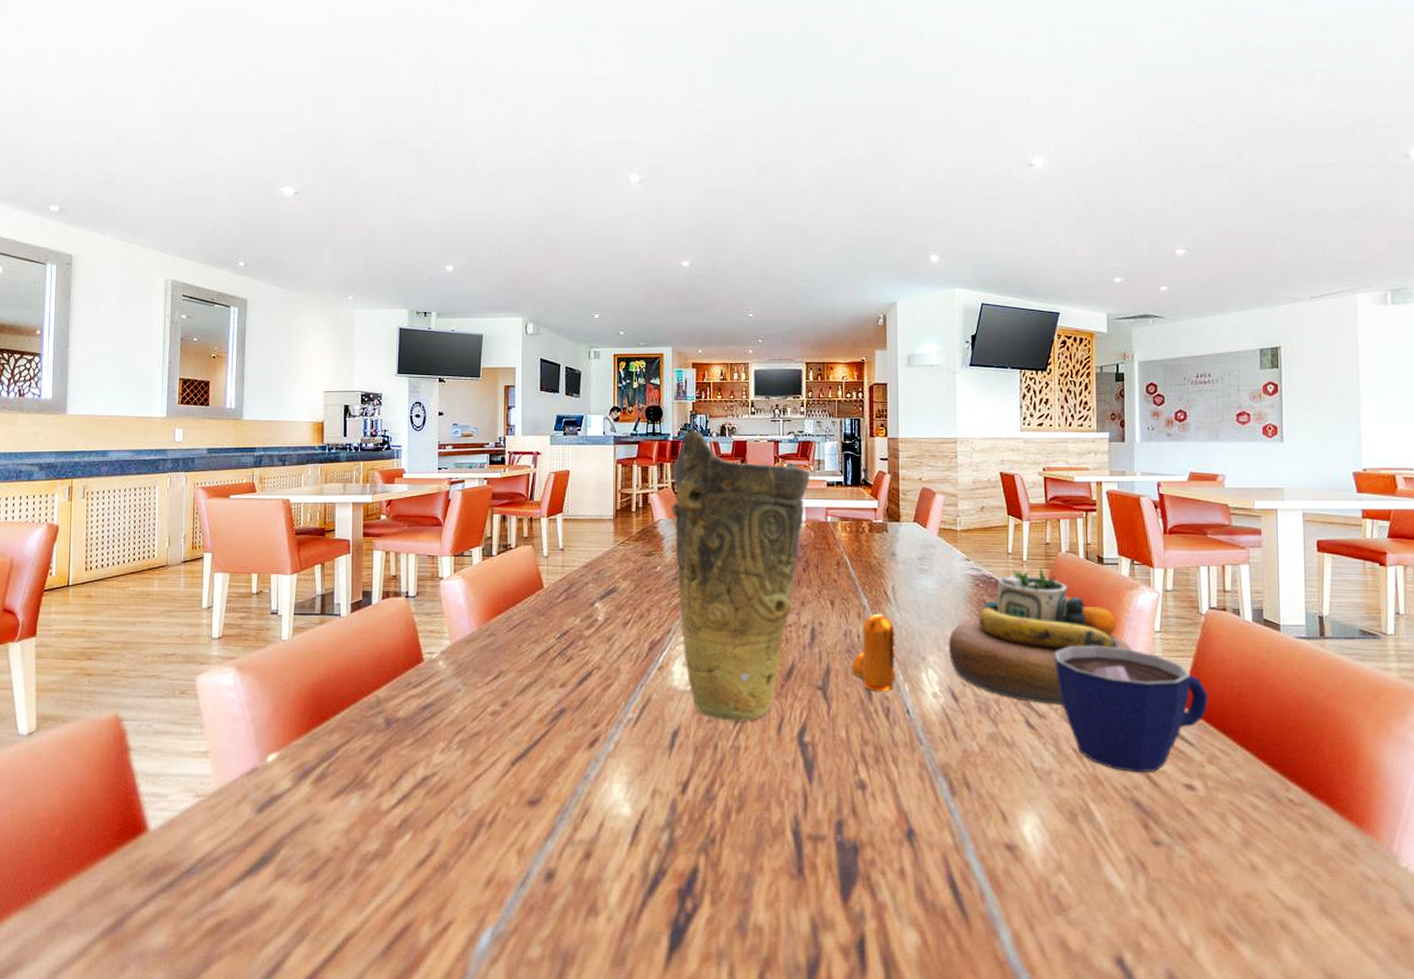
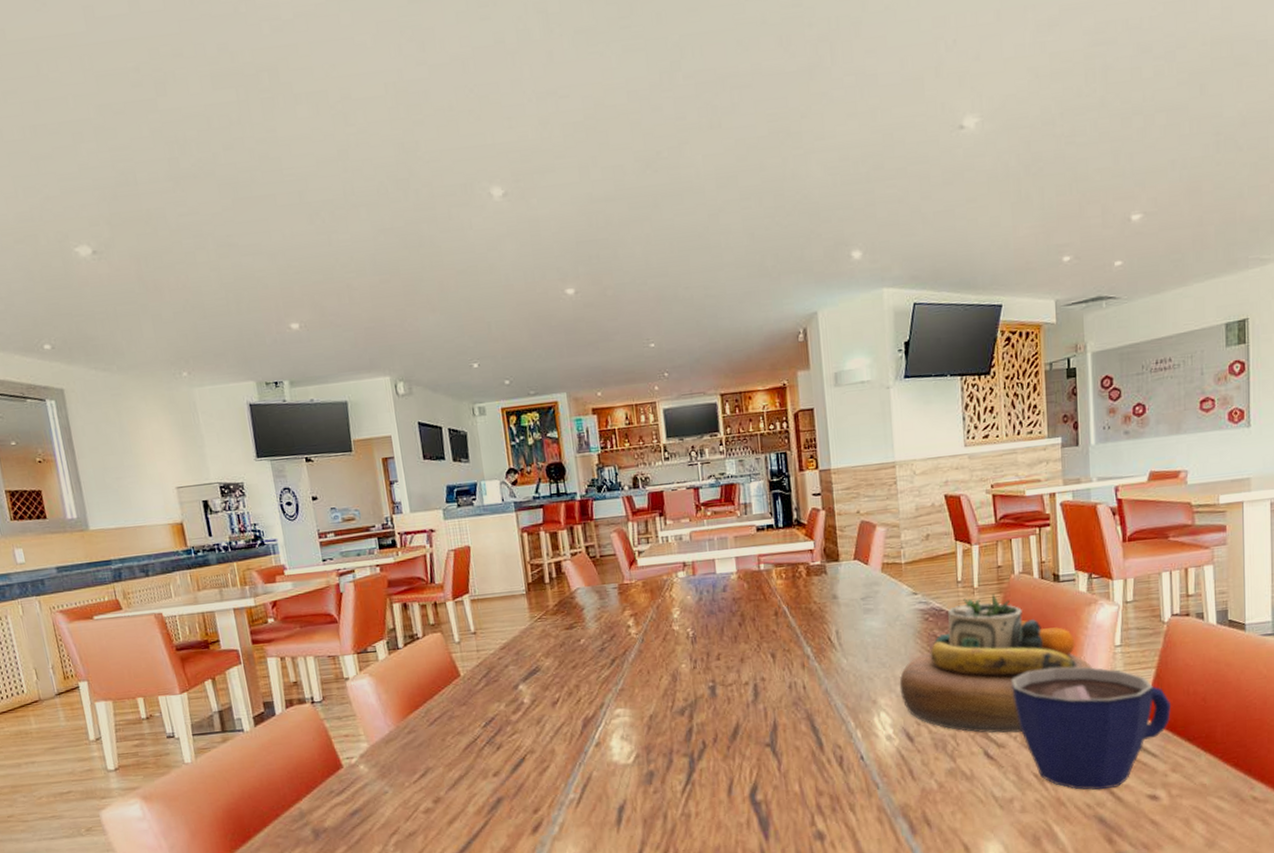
vase: present [670,429,810,722] -> none [583,484,737,790]
pepper shaker: present [851,614,897,692] -> none [799,661,848,742]

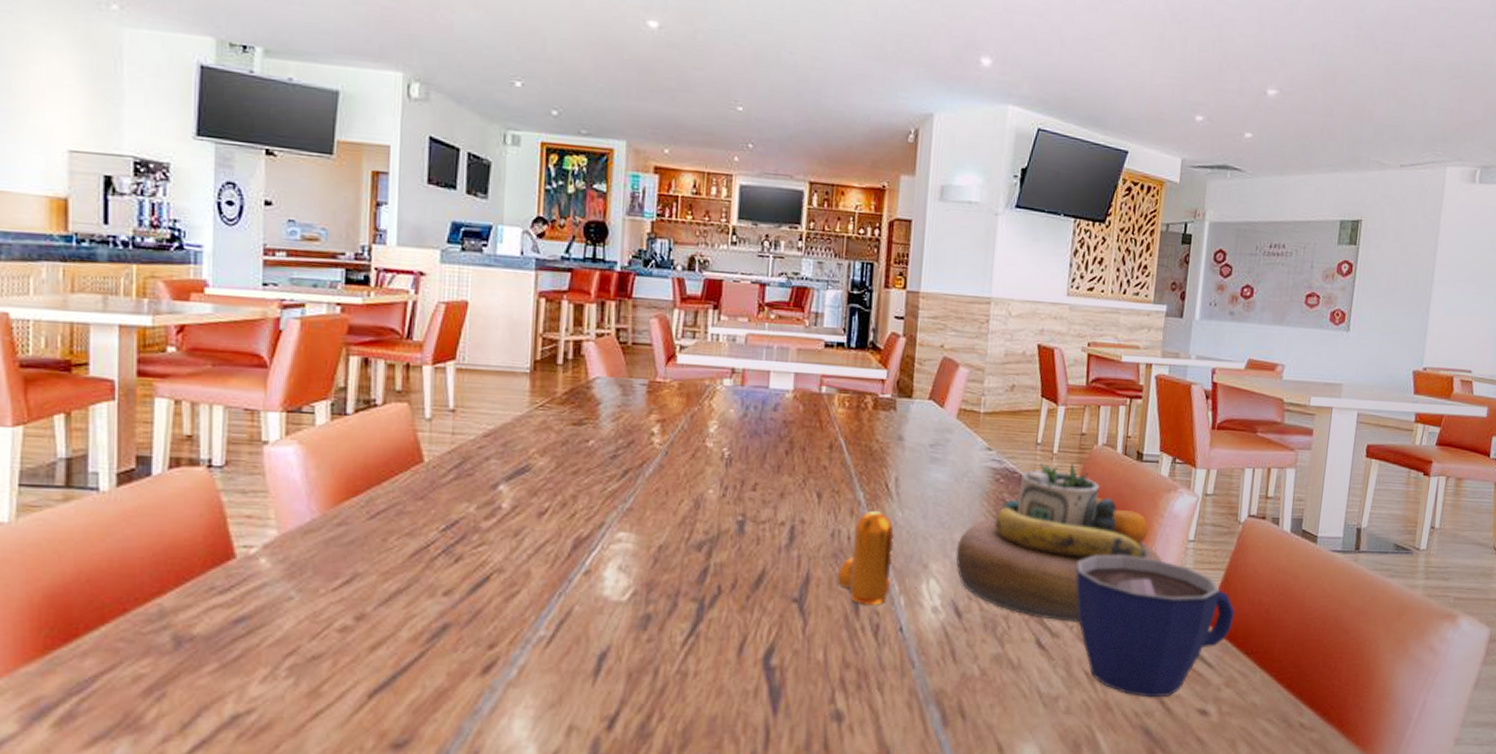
pepper shaker: none [799,661,848,742] -> present [836,511,894,605]

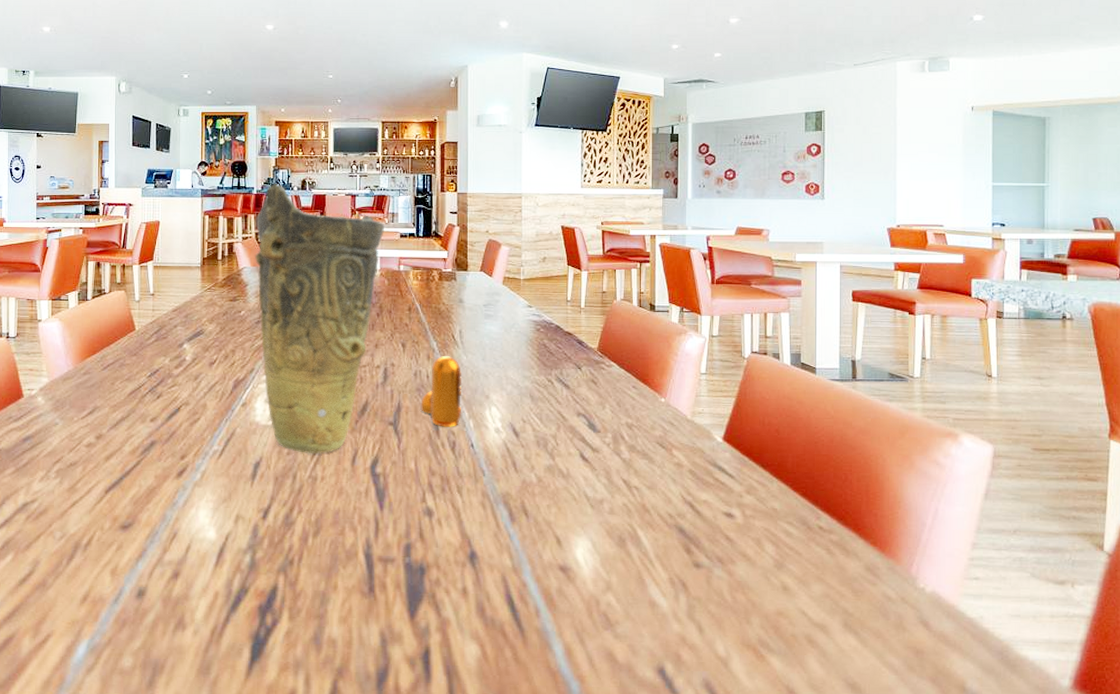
vase: none [612,257,803,642] -> present [254,183,384,455]
decorative bowl: present [955,463,1162,622] -> none [510,315,680,440]
cup: present [1075,554,1235,698] -> none [608,386,749,502]

